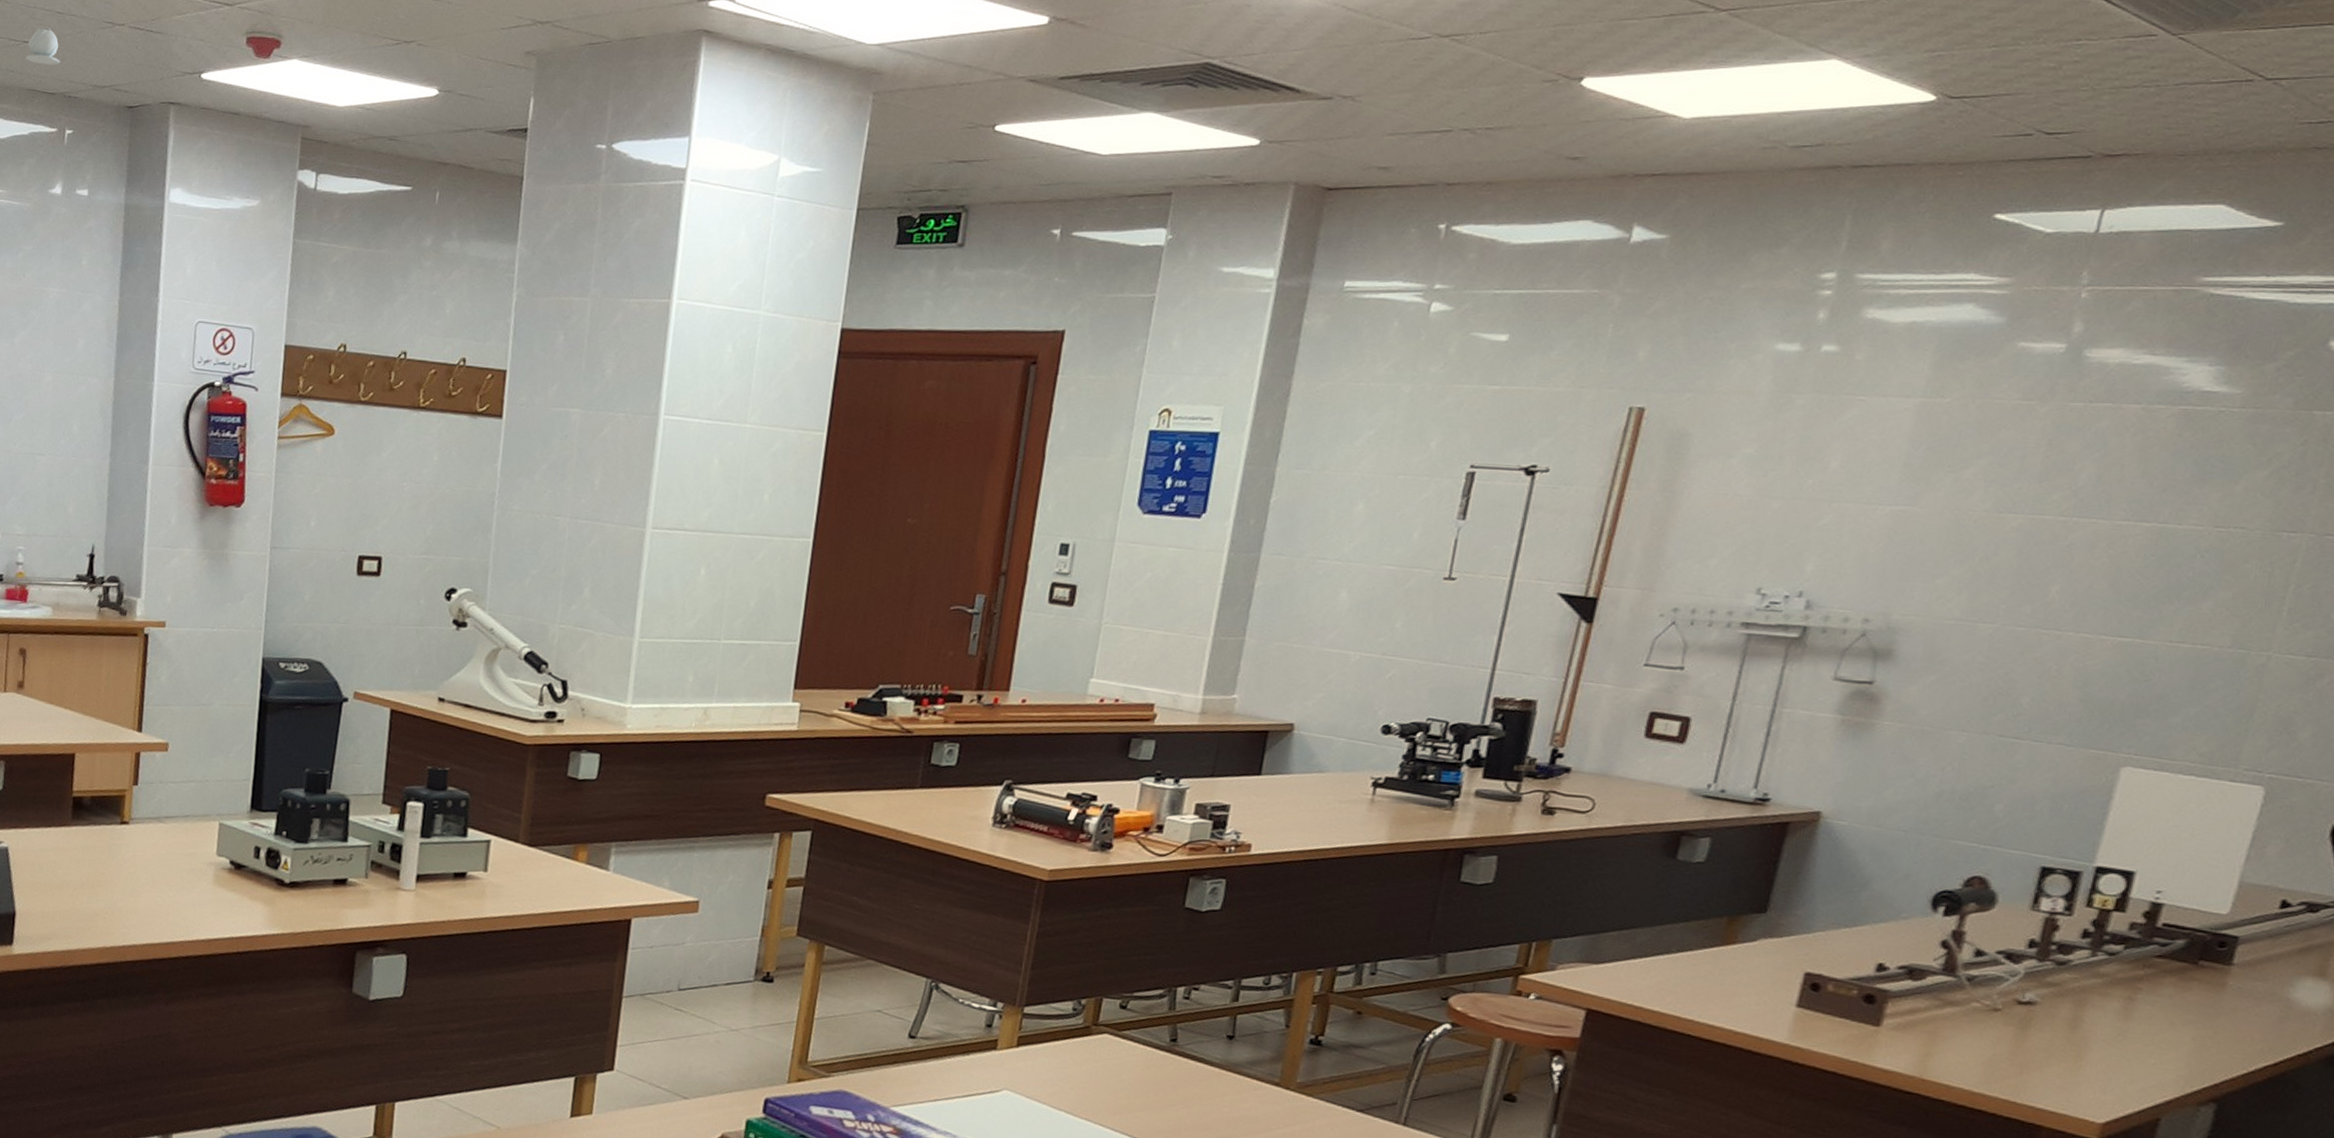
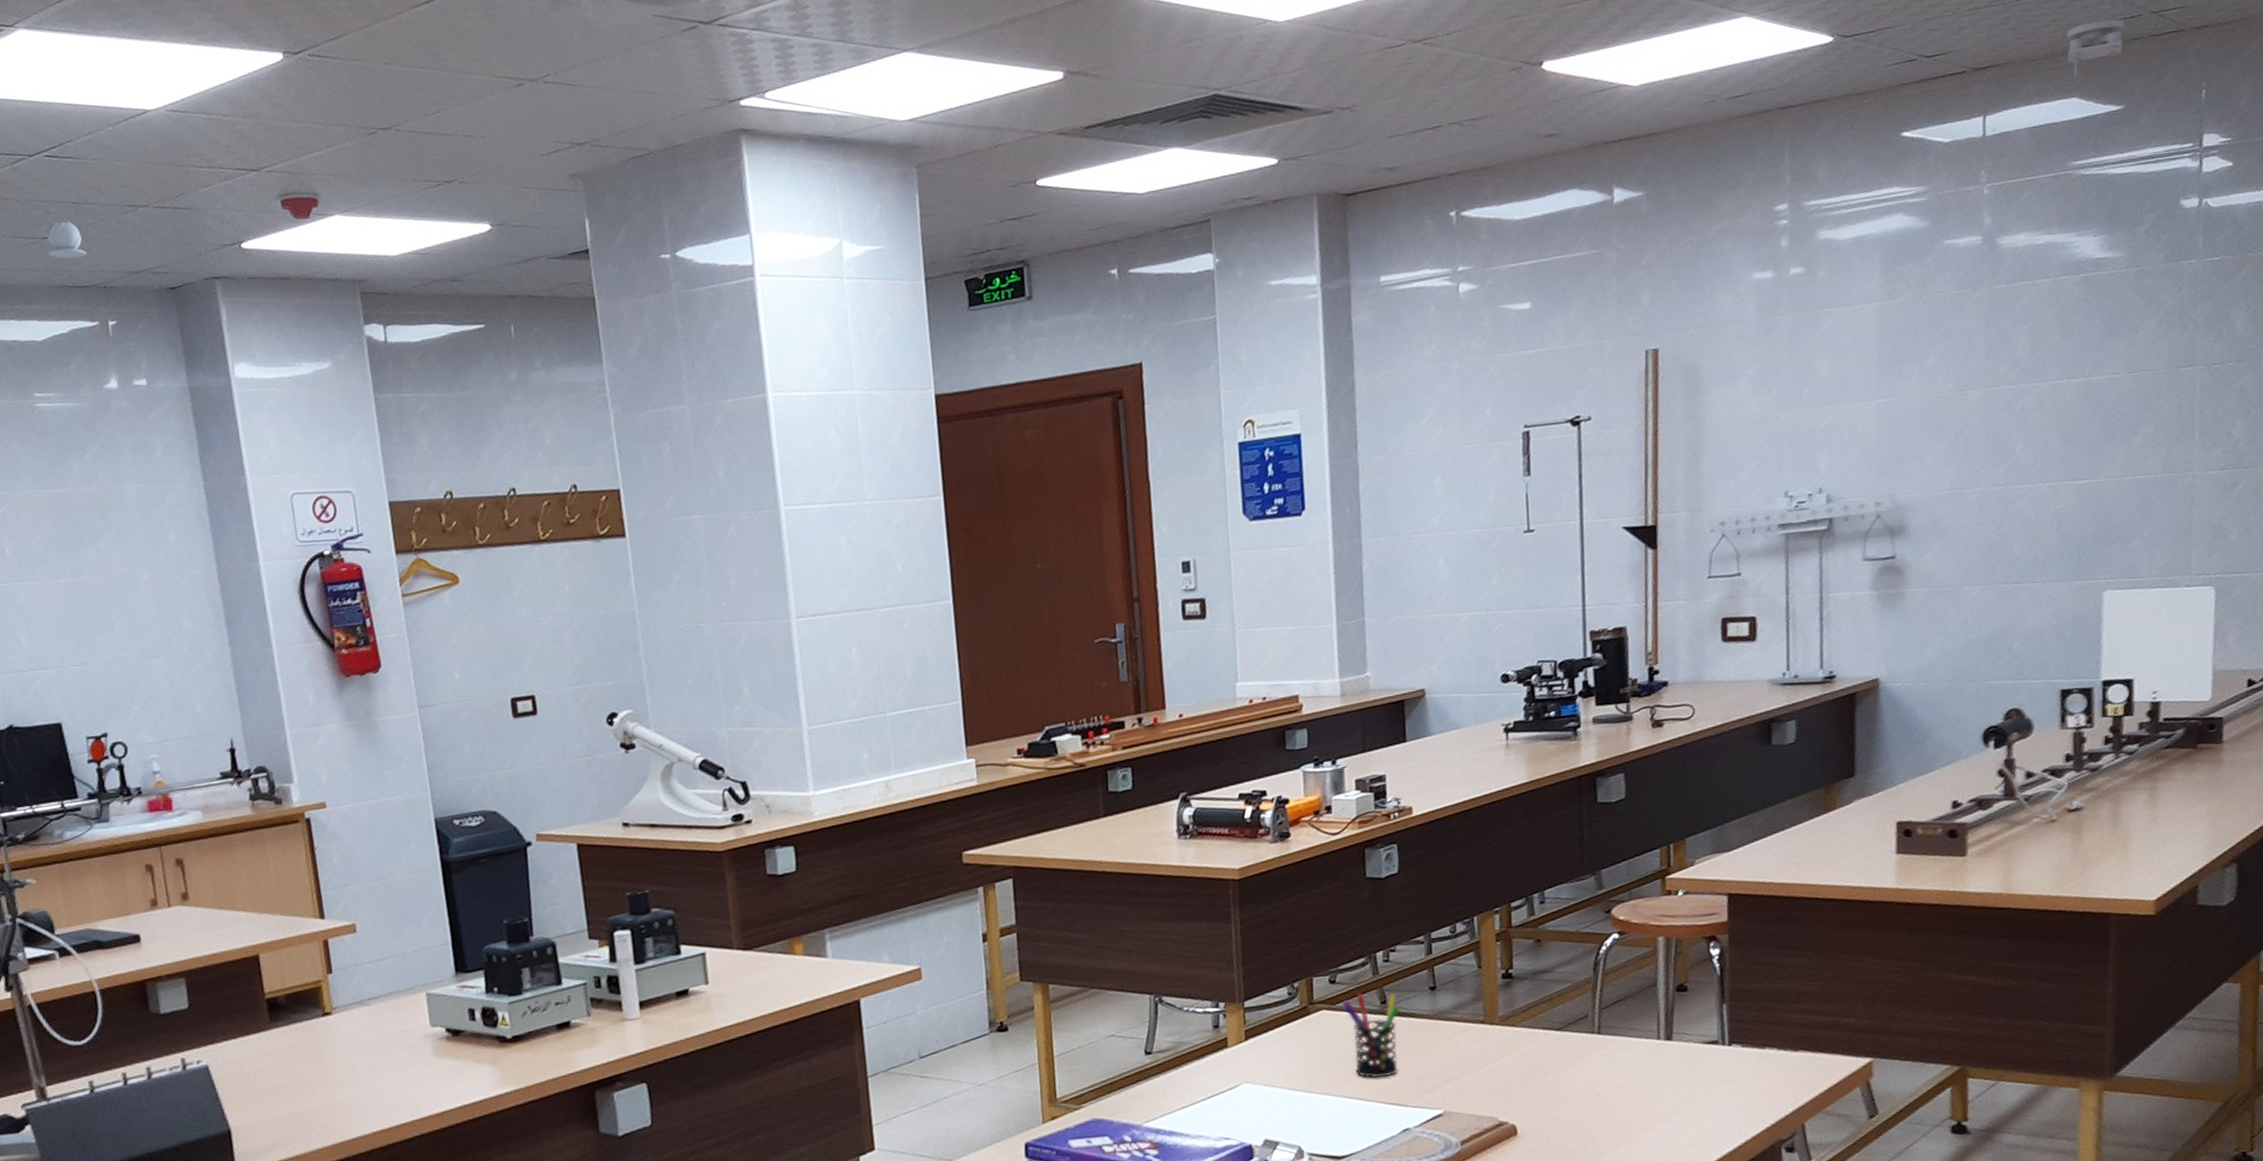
pen holder: none [1127,1025,1190,1118] -> present [1342,993,1400,1079]
smoke detector: none [2223,121,2309,181] -> present [2066,19,2125,77]

